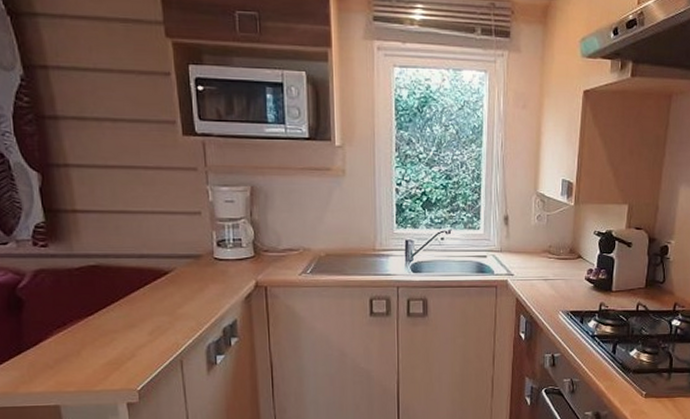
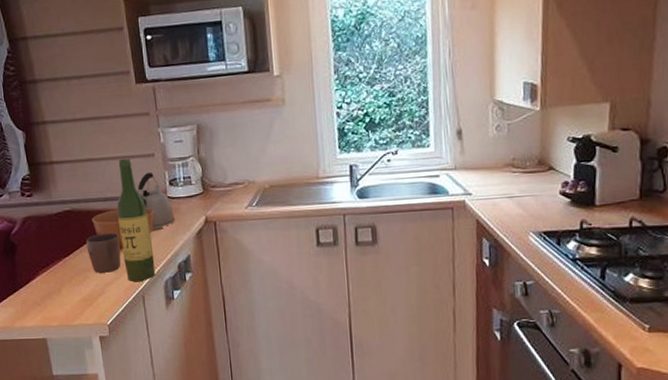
mug: none [114,292,157,335] -> present [86,233,121,273]
bowl: none [123,267,198,310] -> present [92,207,154,249]
wine bottle: none [154,214,197,346] -> present [117,158,156,282]
kettle: none [179,230,222,293] -> present [137,172,176,231]

